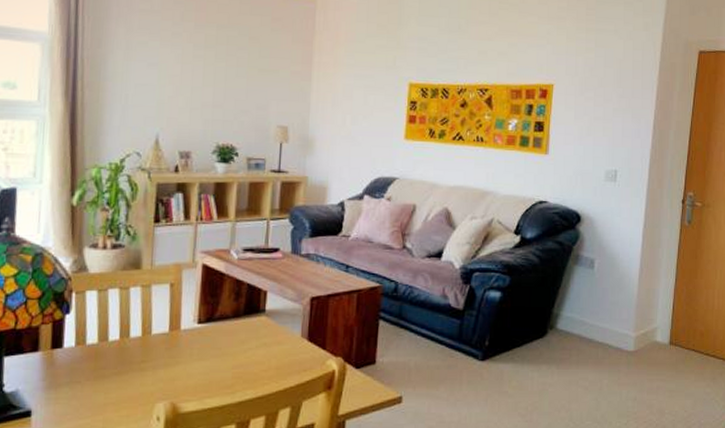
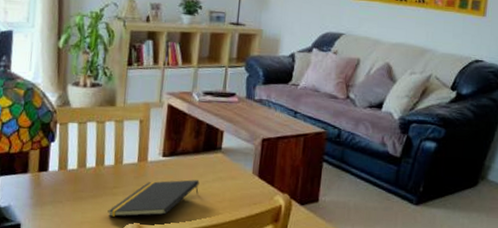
notepad: none [135,348,241,395] -> present [107,180,200,217]

